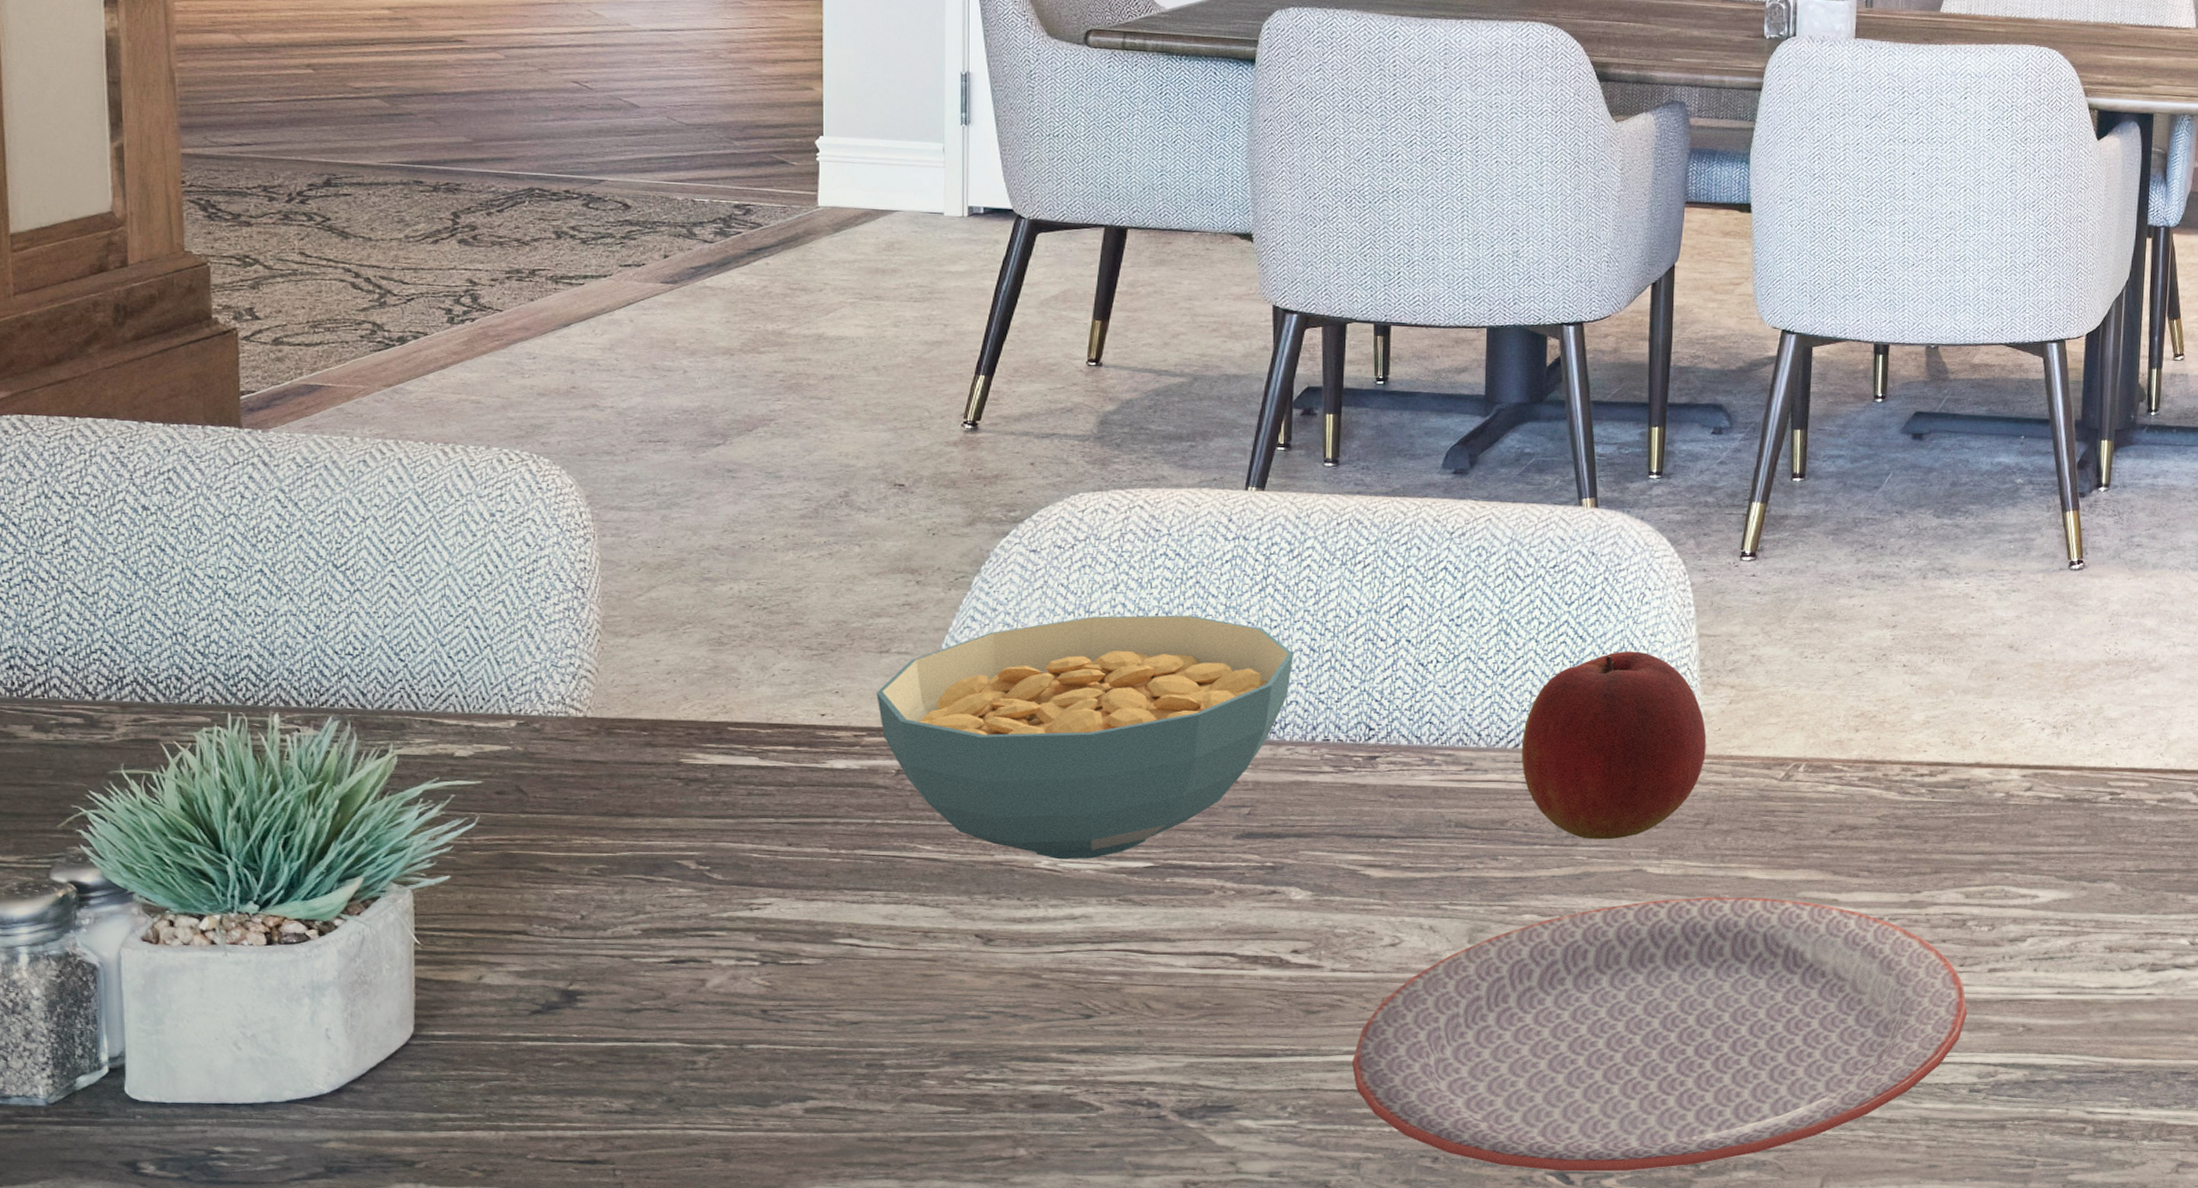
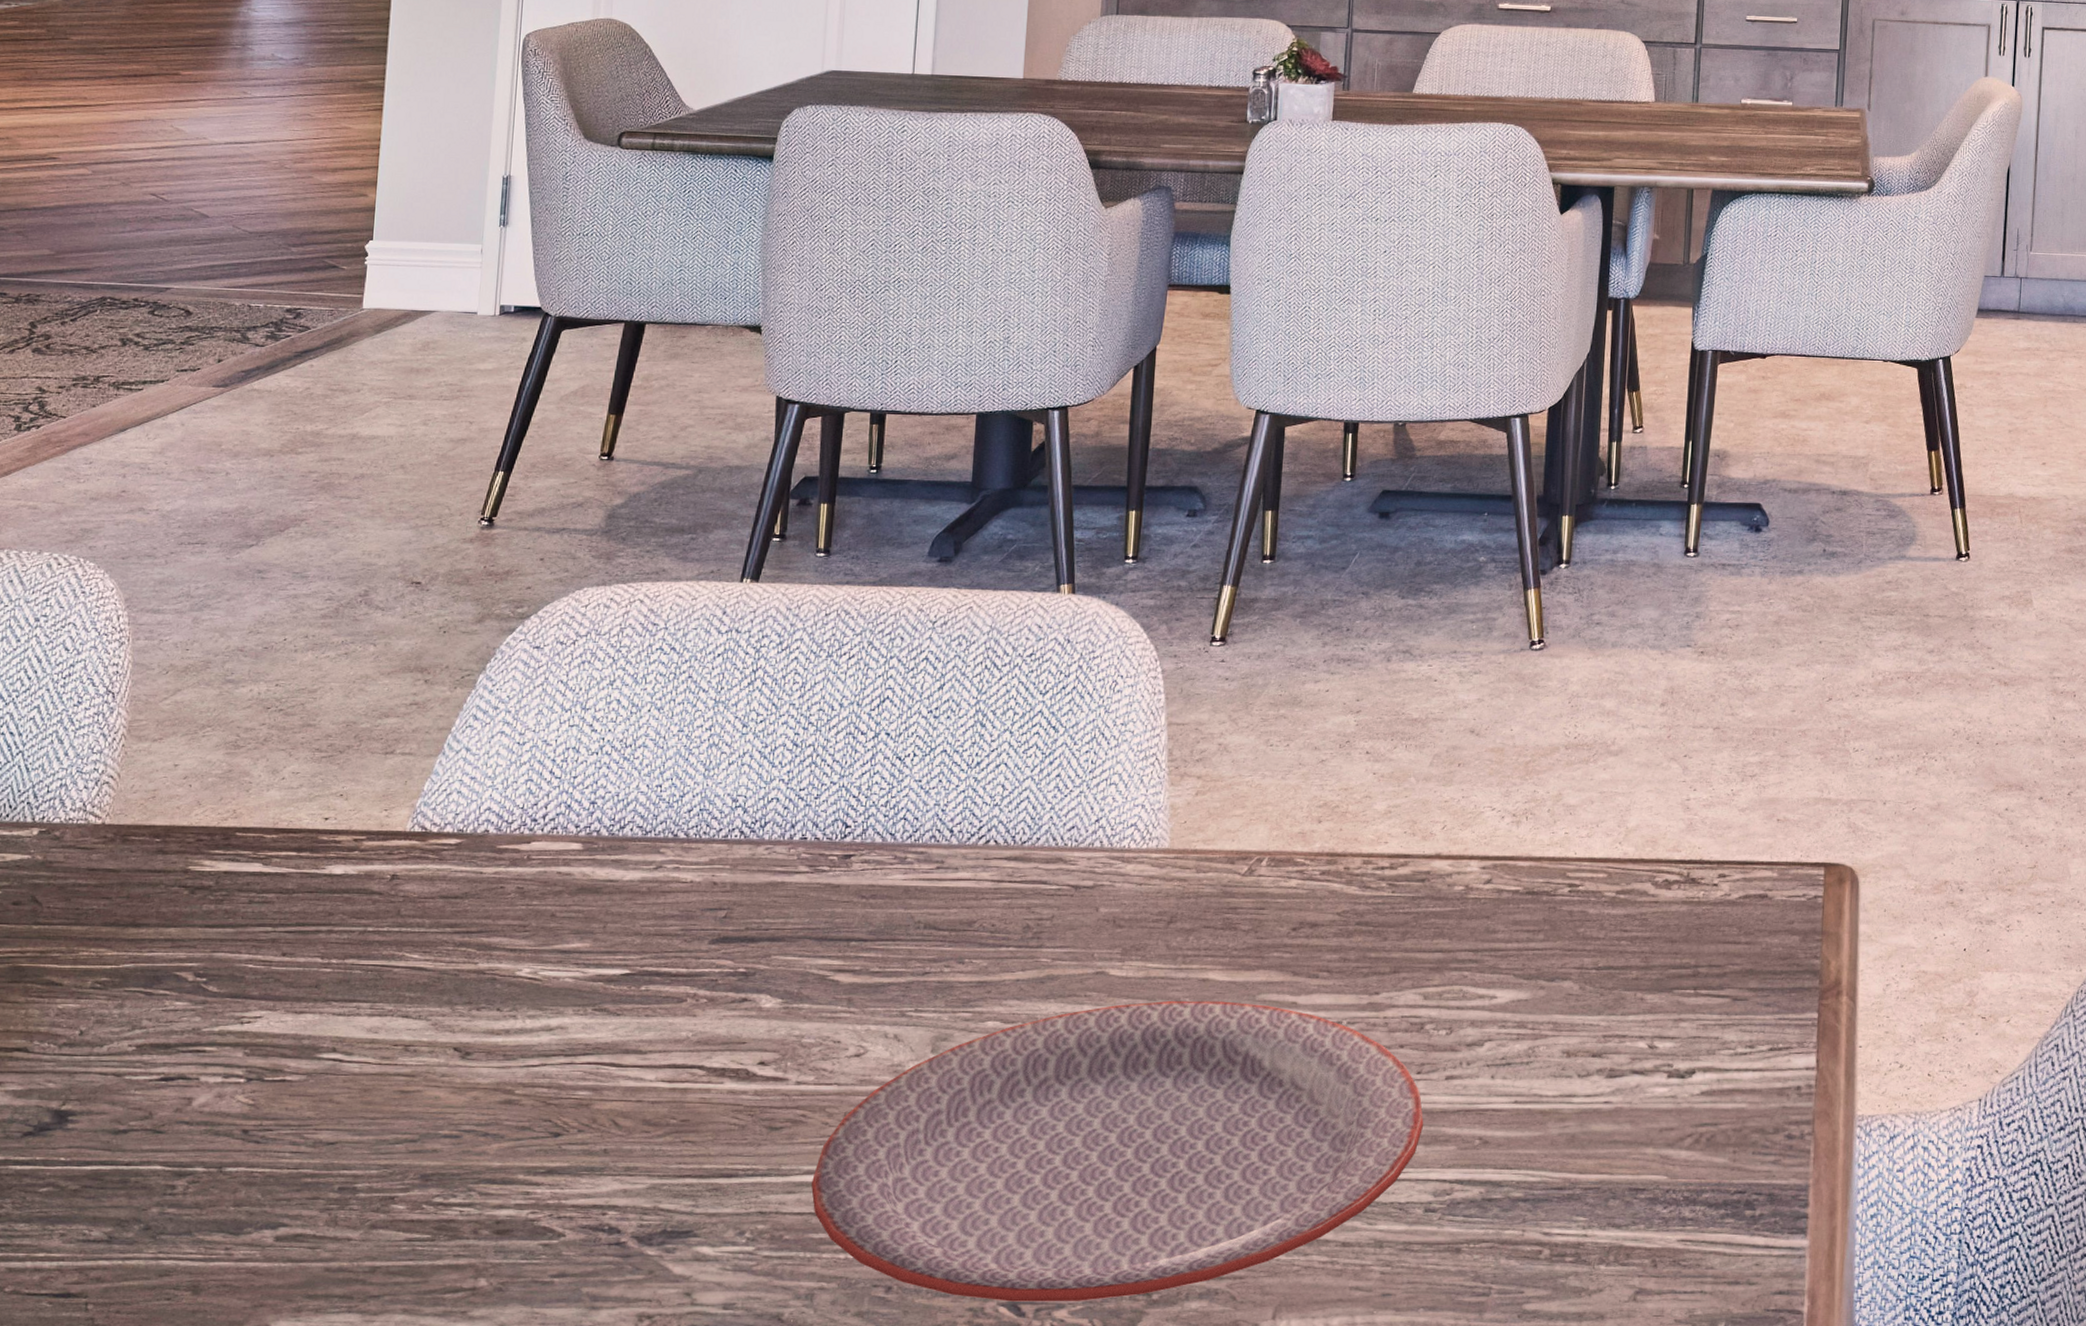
cereal bowl: present [876,615,1294,860] -> none [378,710,777,968]
apple: present [1521,651,1707,840] -> none [991,741,1172,941]

